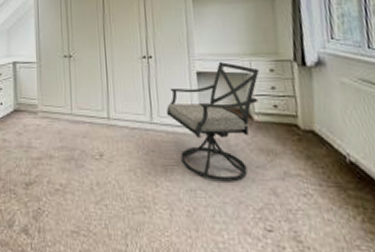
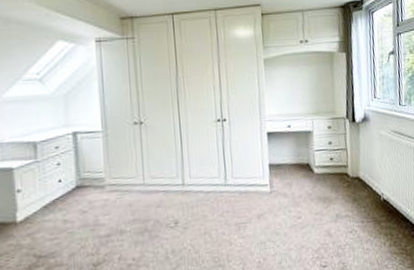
chair: present [166,61,259,182] -> none [239,121,320,231]

